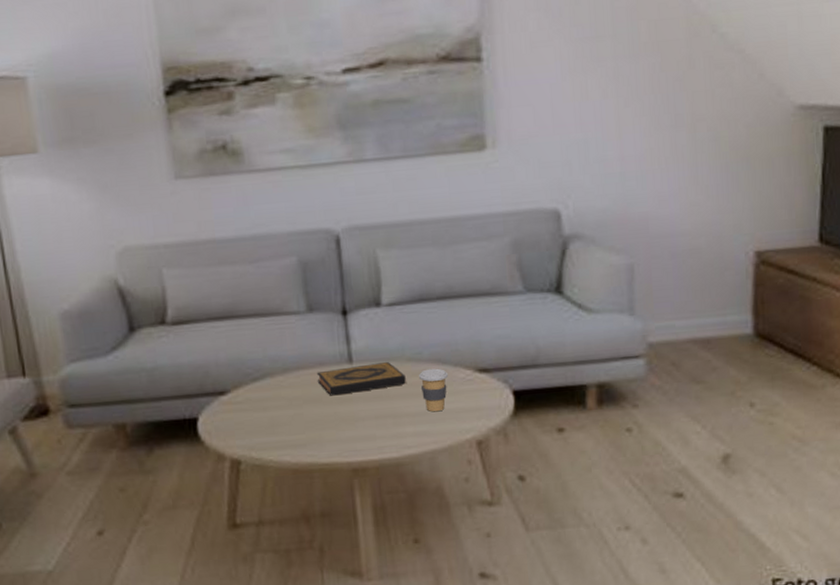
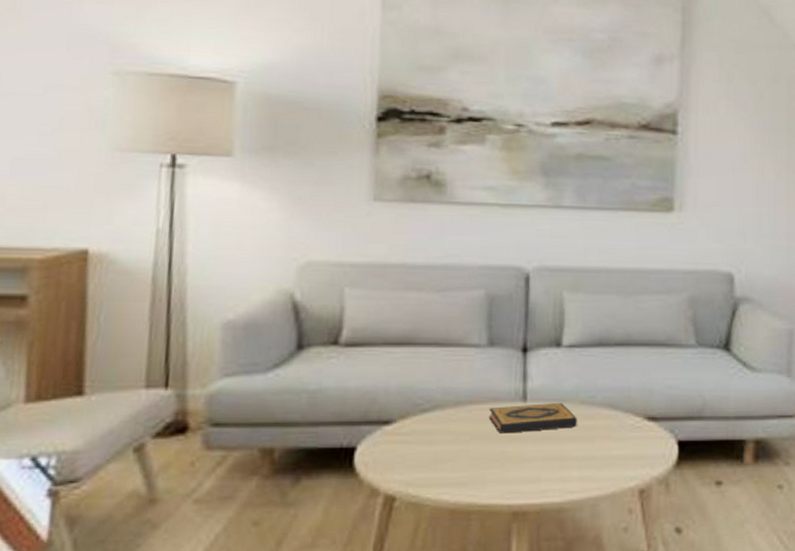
coffee cup: present [418,368,449,412] -> none [589,413,619,457]

